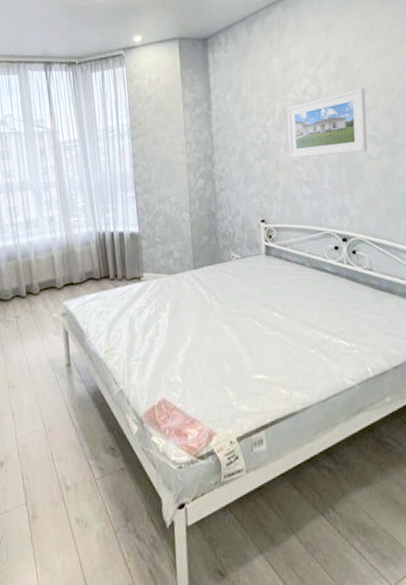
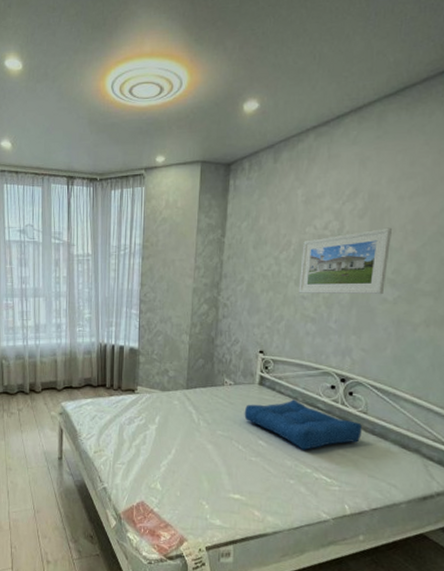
seat cushion: none [255,265,371,317] -> present [244,399,362,450]

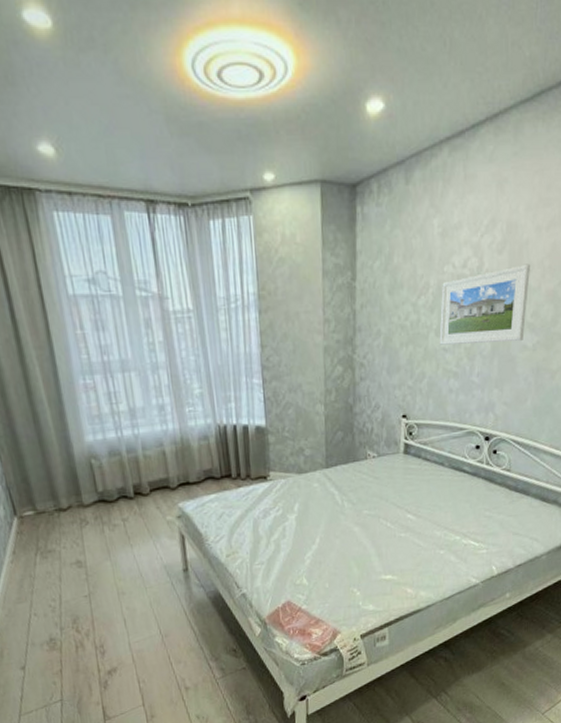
seat cushion: present [244,399,362,450] -> none [390,465,506,518]

